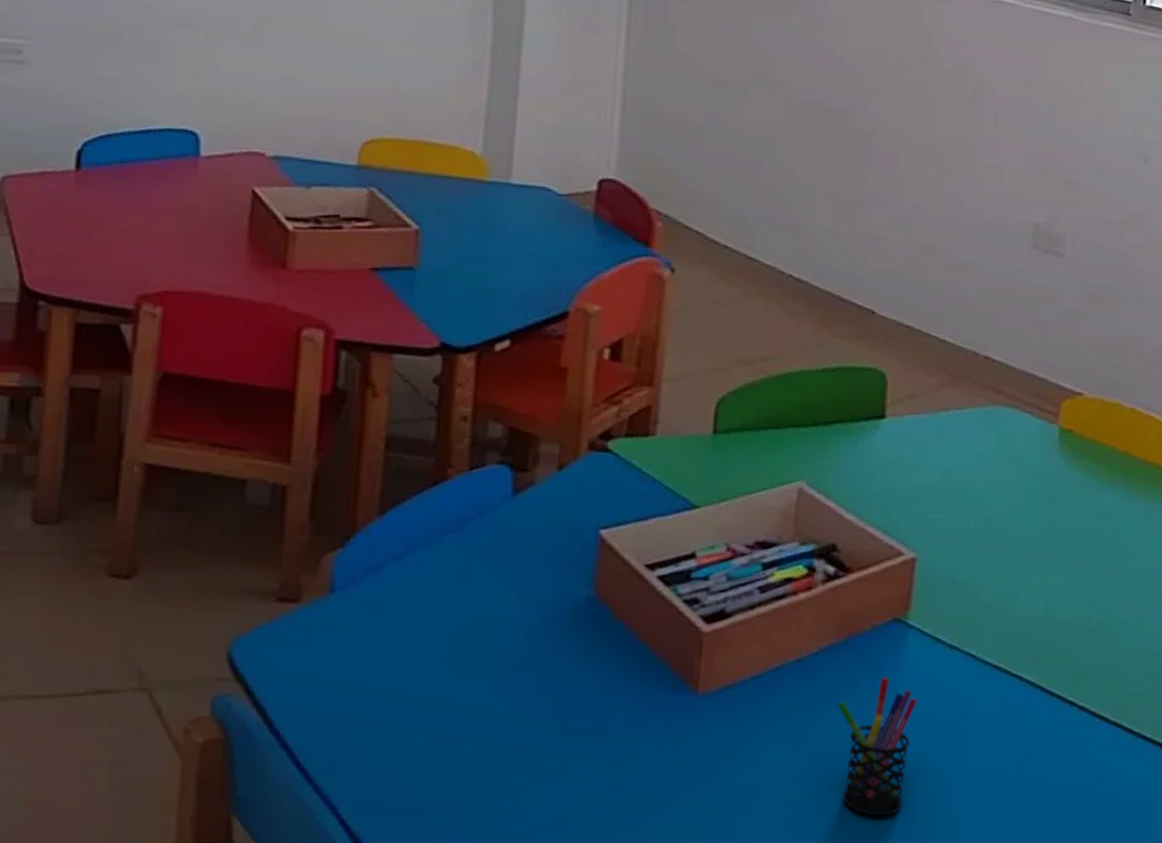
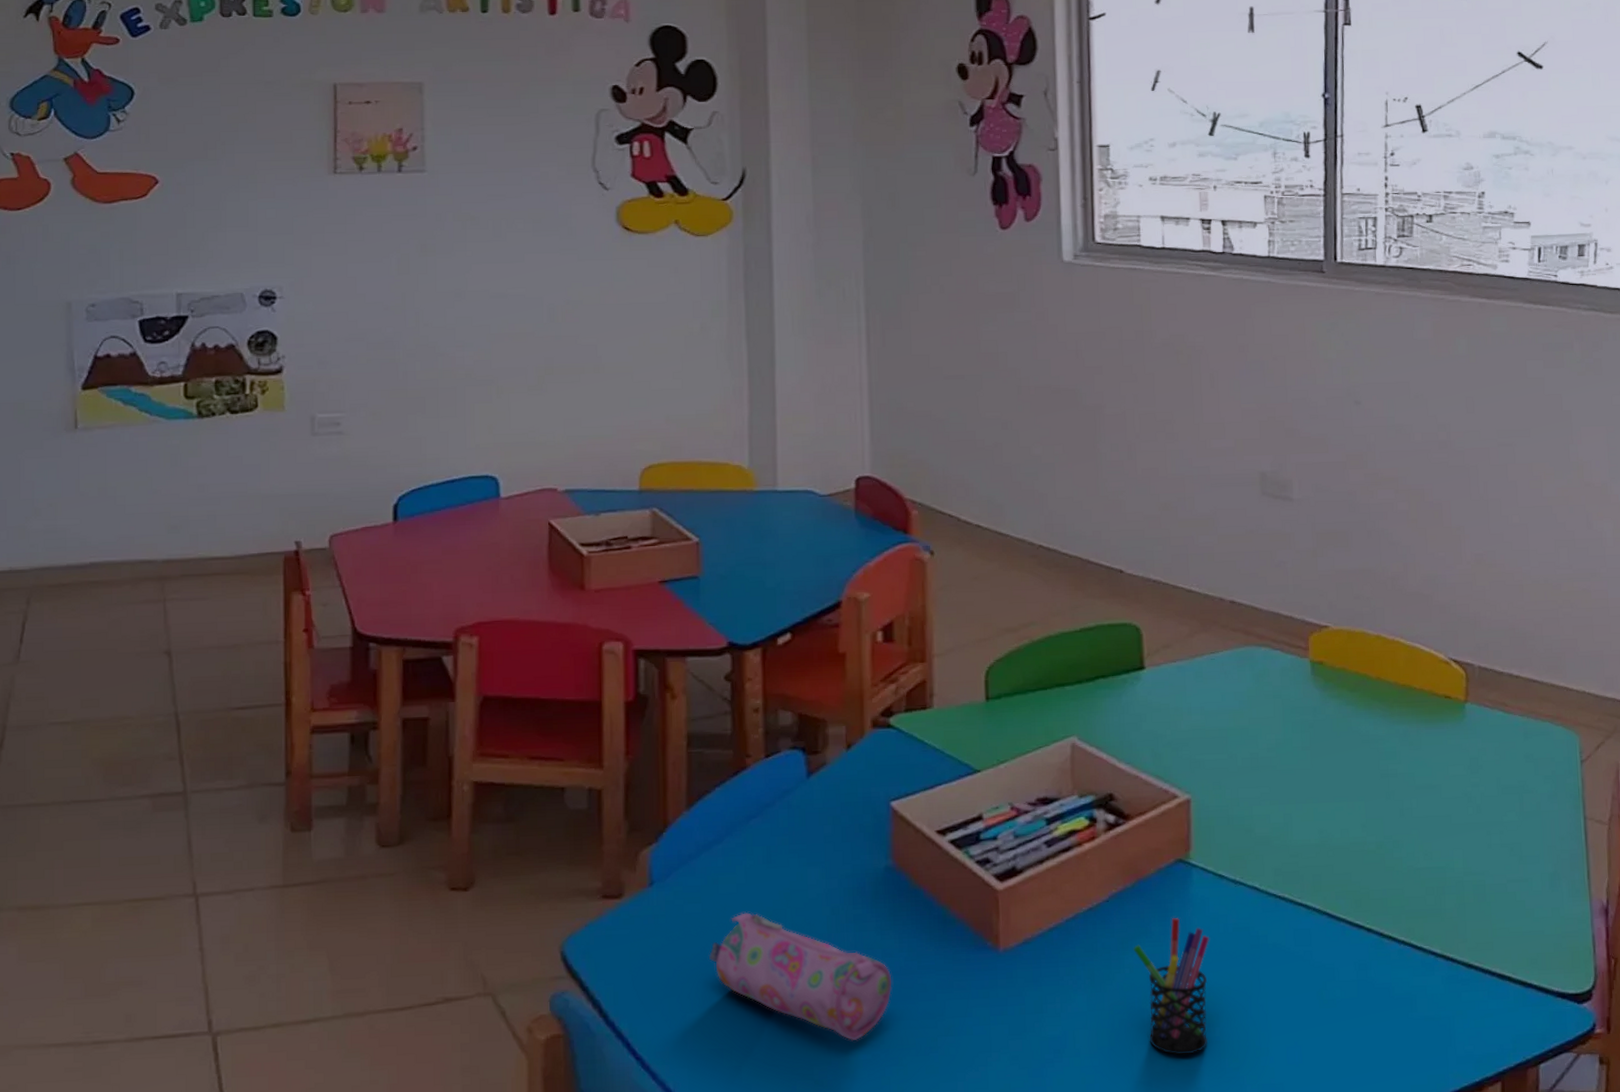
pencil case: none [387,630,581,772] -> present [708,912,892,1041]

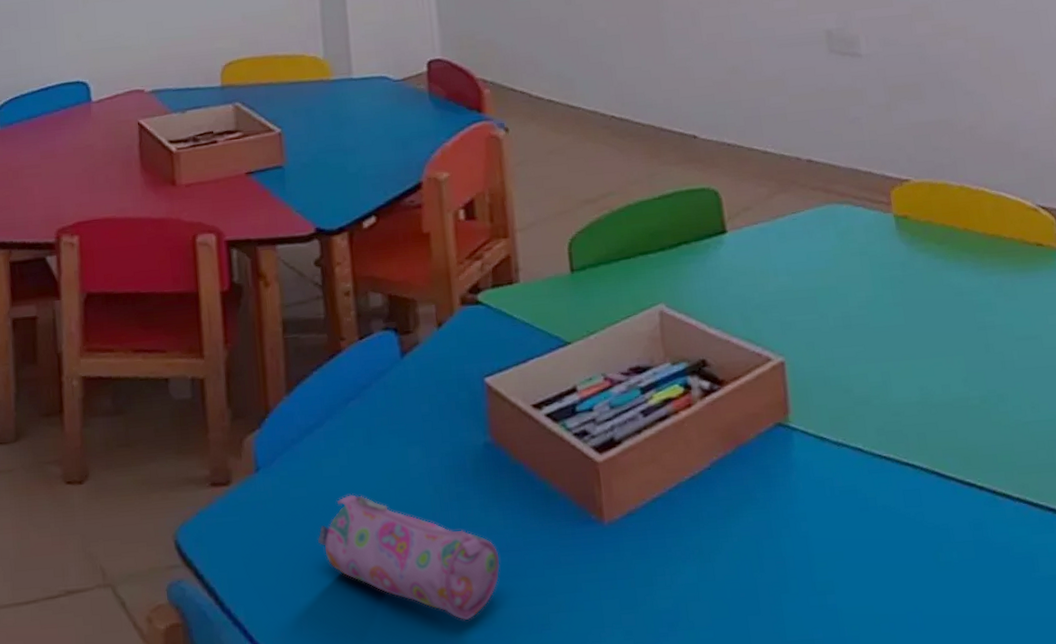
pen holder: present [1133,918,1210,1055] -> none [739,483,825,625]

